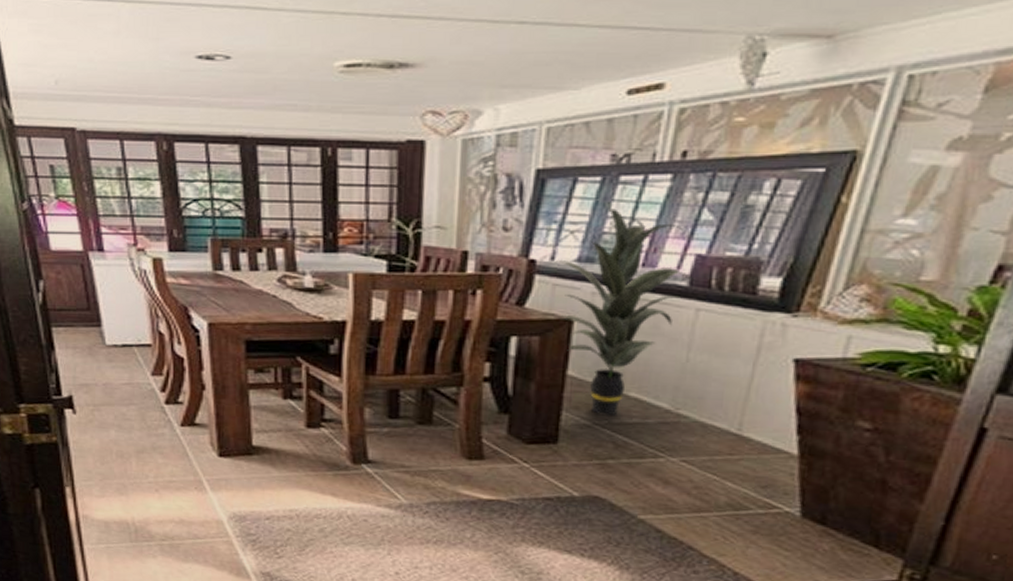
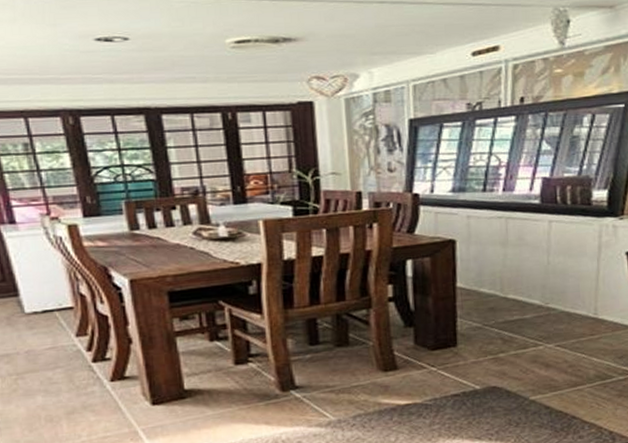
indoor plant: present [550,208,690,416] -> none [430,146,541,317]

